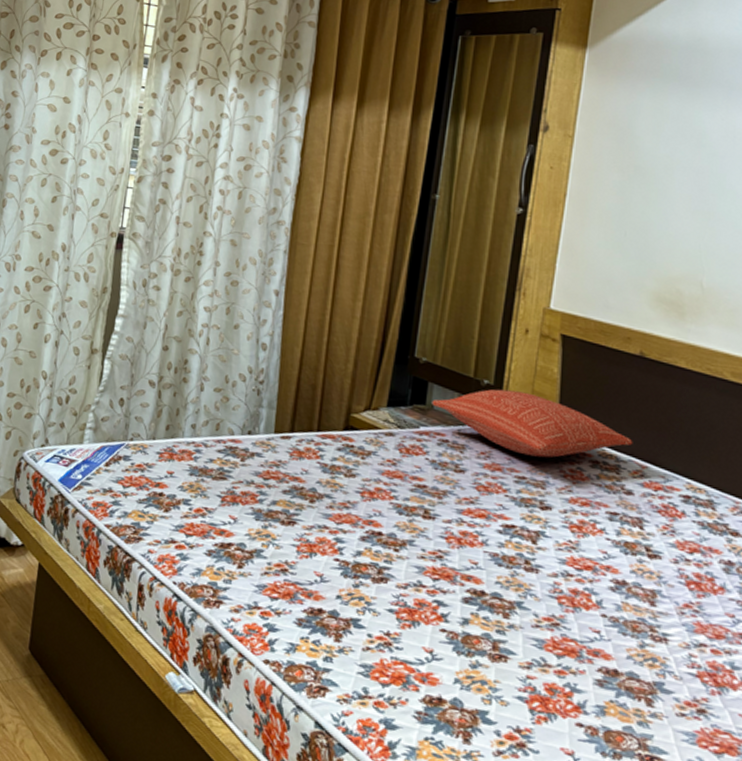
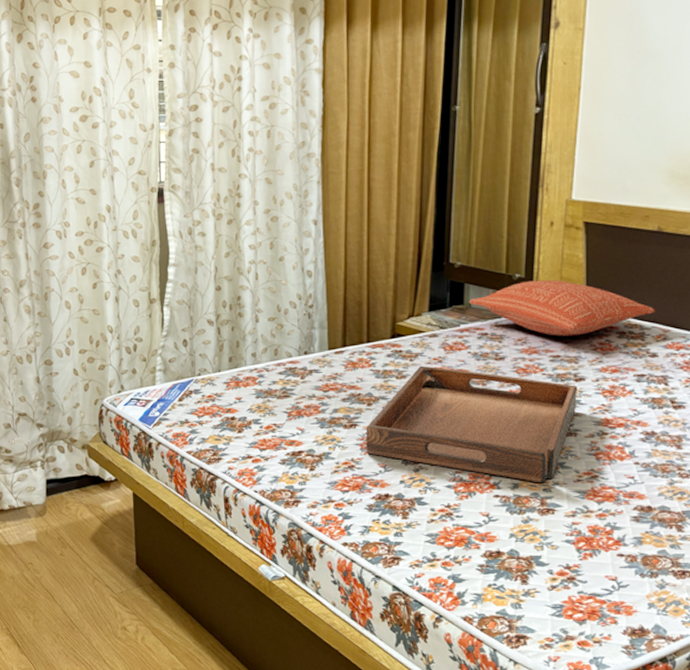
serving tray: none [302,465,544,623] -> present [366,365,578,483]

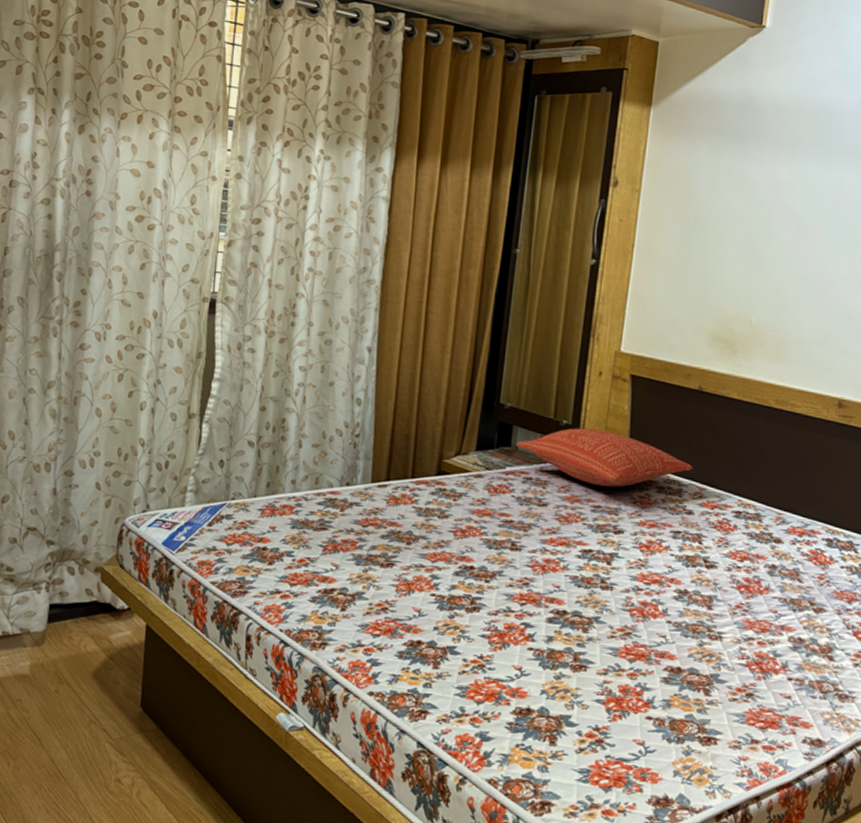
serving tray: present [366,365,578,483] -> none [401,506,617,638]

